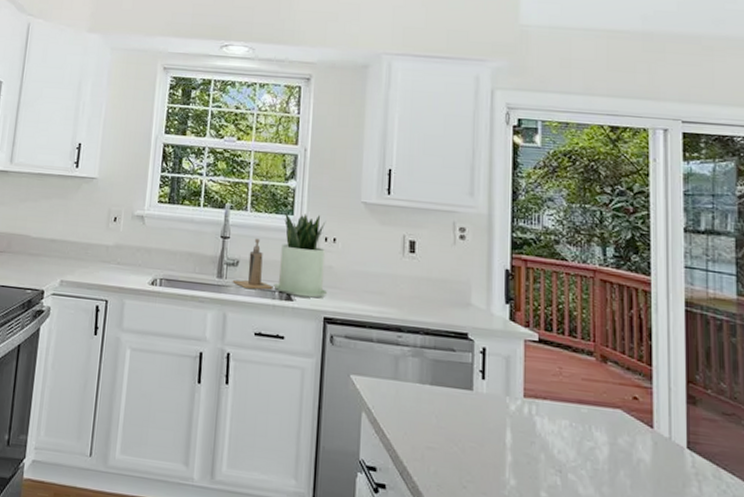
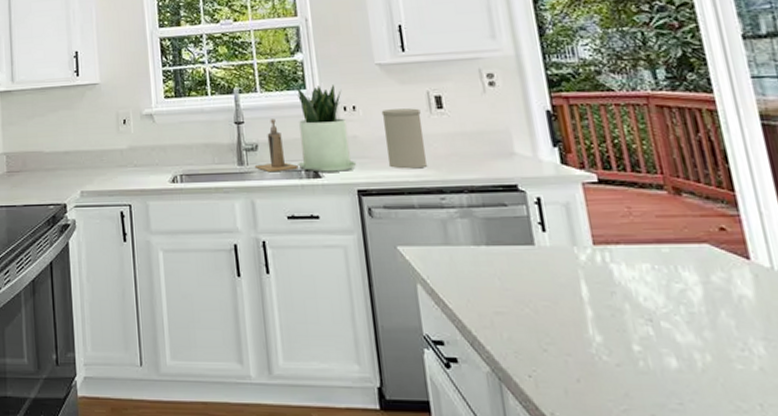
canister: none [356,246,394,306] -> present [381,108,427,169]

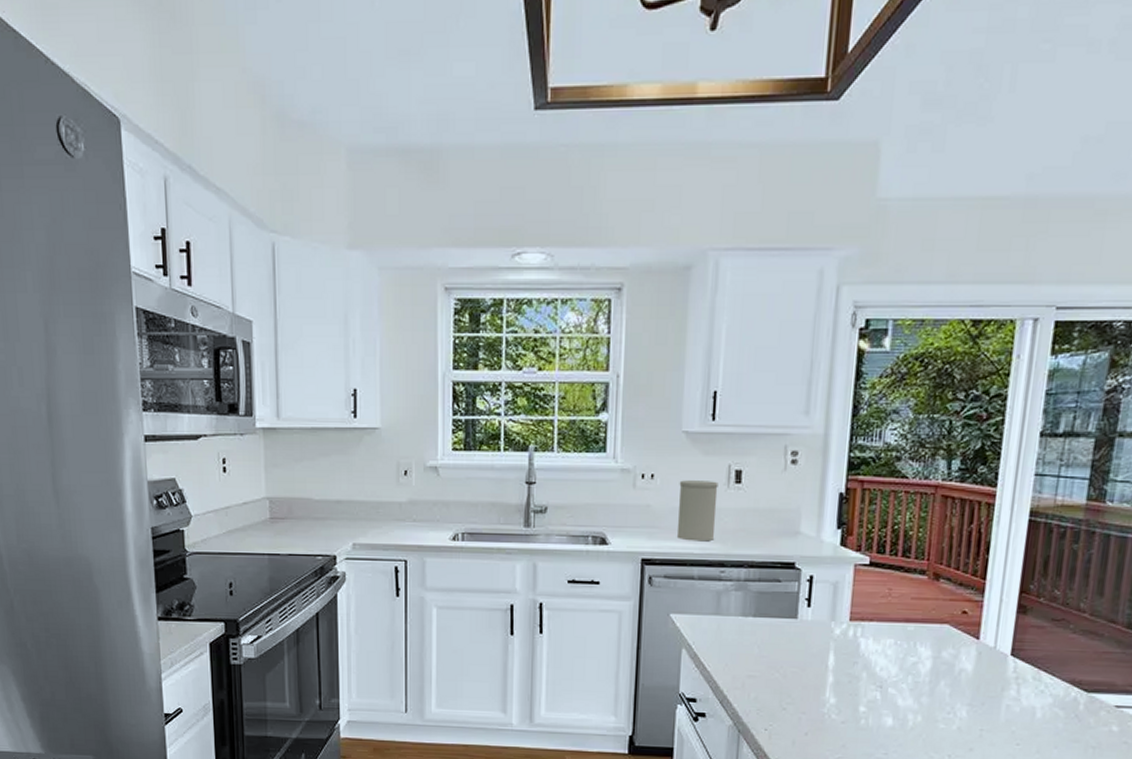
soap dispenser: present [254,119,298,171] -> none [541,481,586,535]
planter: present [297,85,357,173] -> none [586,449,646,540]

